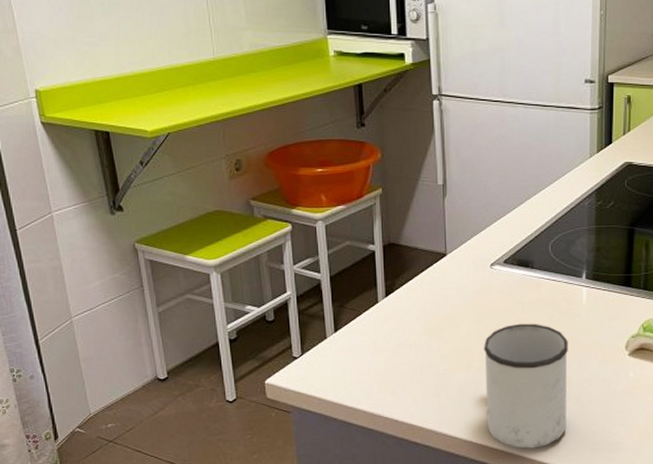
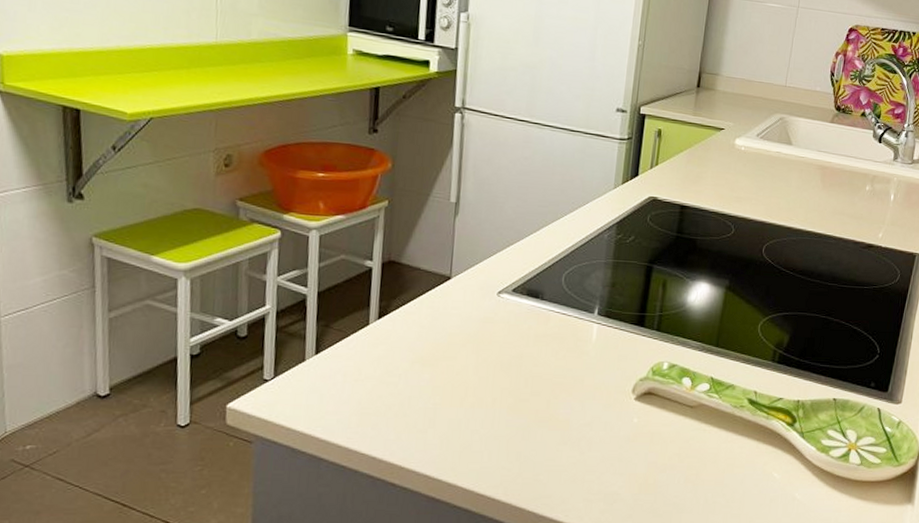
mug: present [484,323,568,449] -> none [475,358,573,496]

